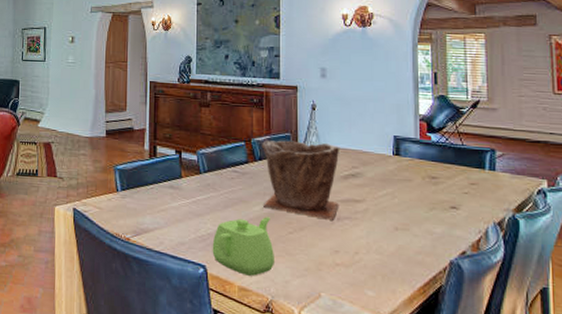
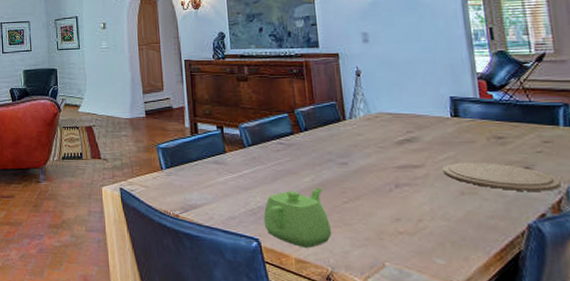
plant pot: present [262,140,339,220] -> none [307,109,396,188]
plate: none [380,199,482,230] -> present [442,162,562,191]

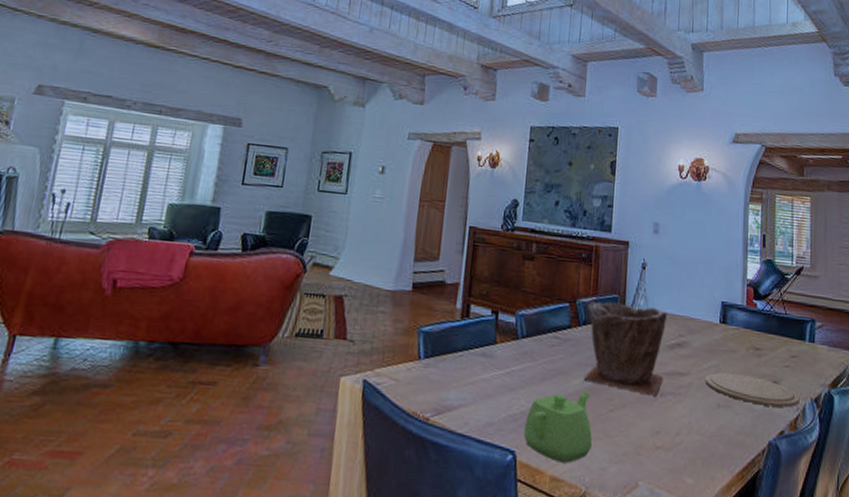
plant pot: none [307,109,396,188] -> present [583,302,667,396]

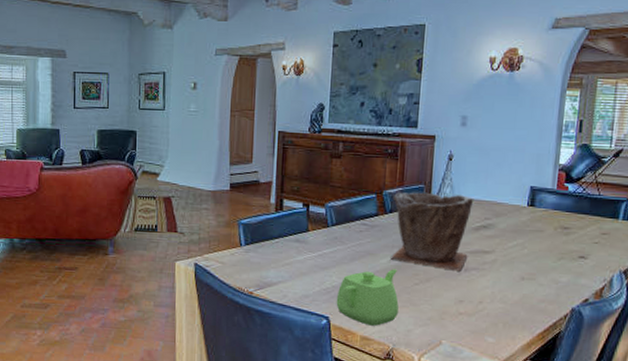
plate: present [704,372,800,408] -> none [509,250,608,279]

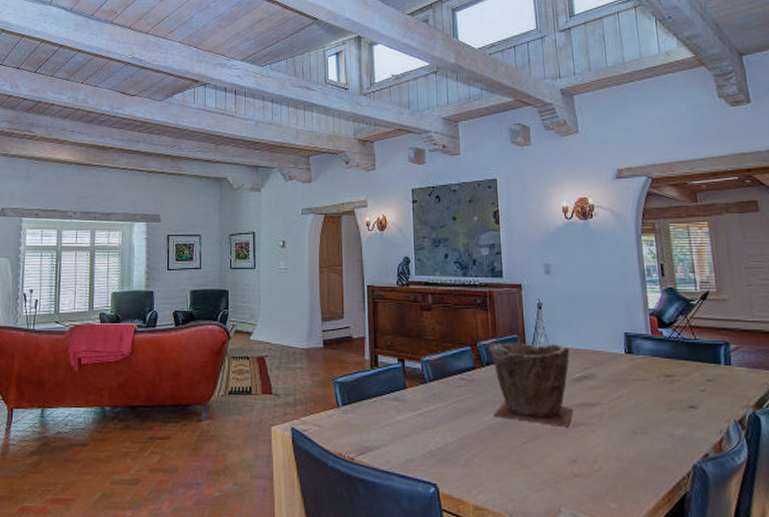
teapot: present [336,269,399,326] -> none [442,427,510,493]

